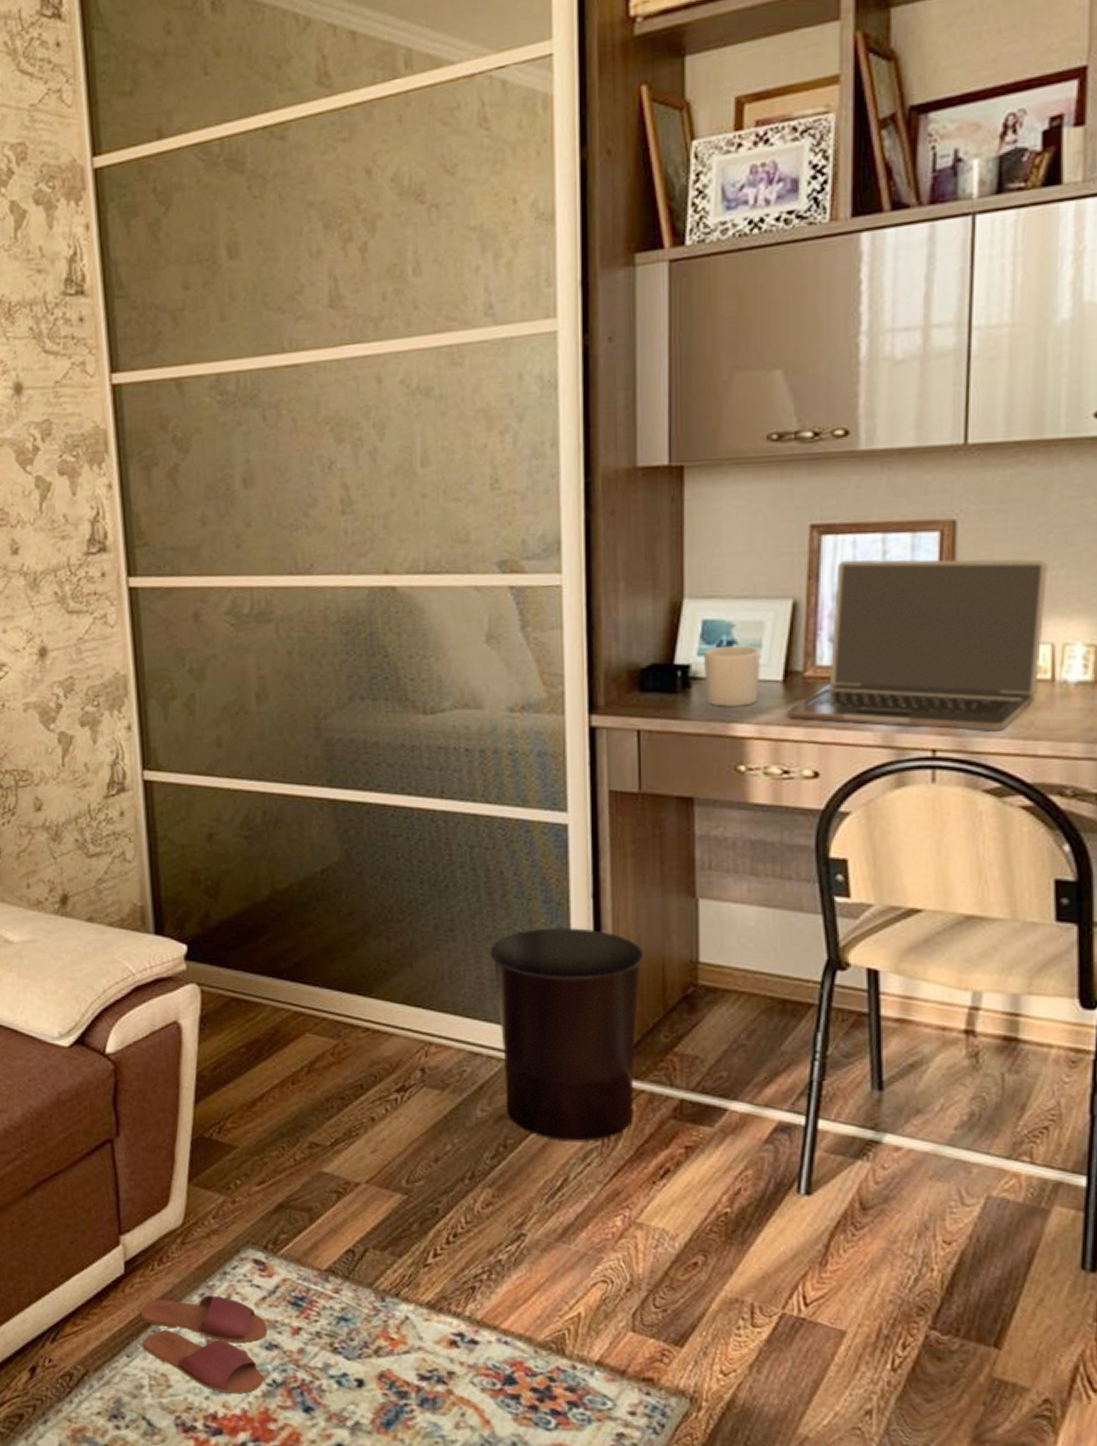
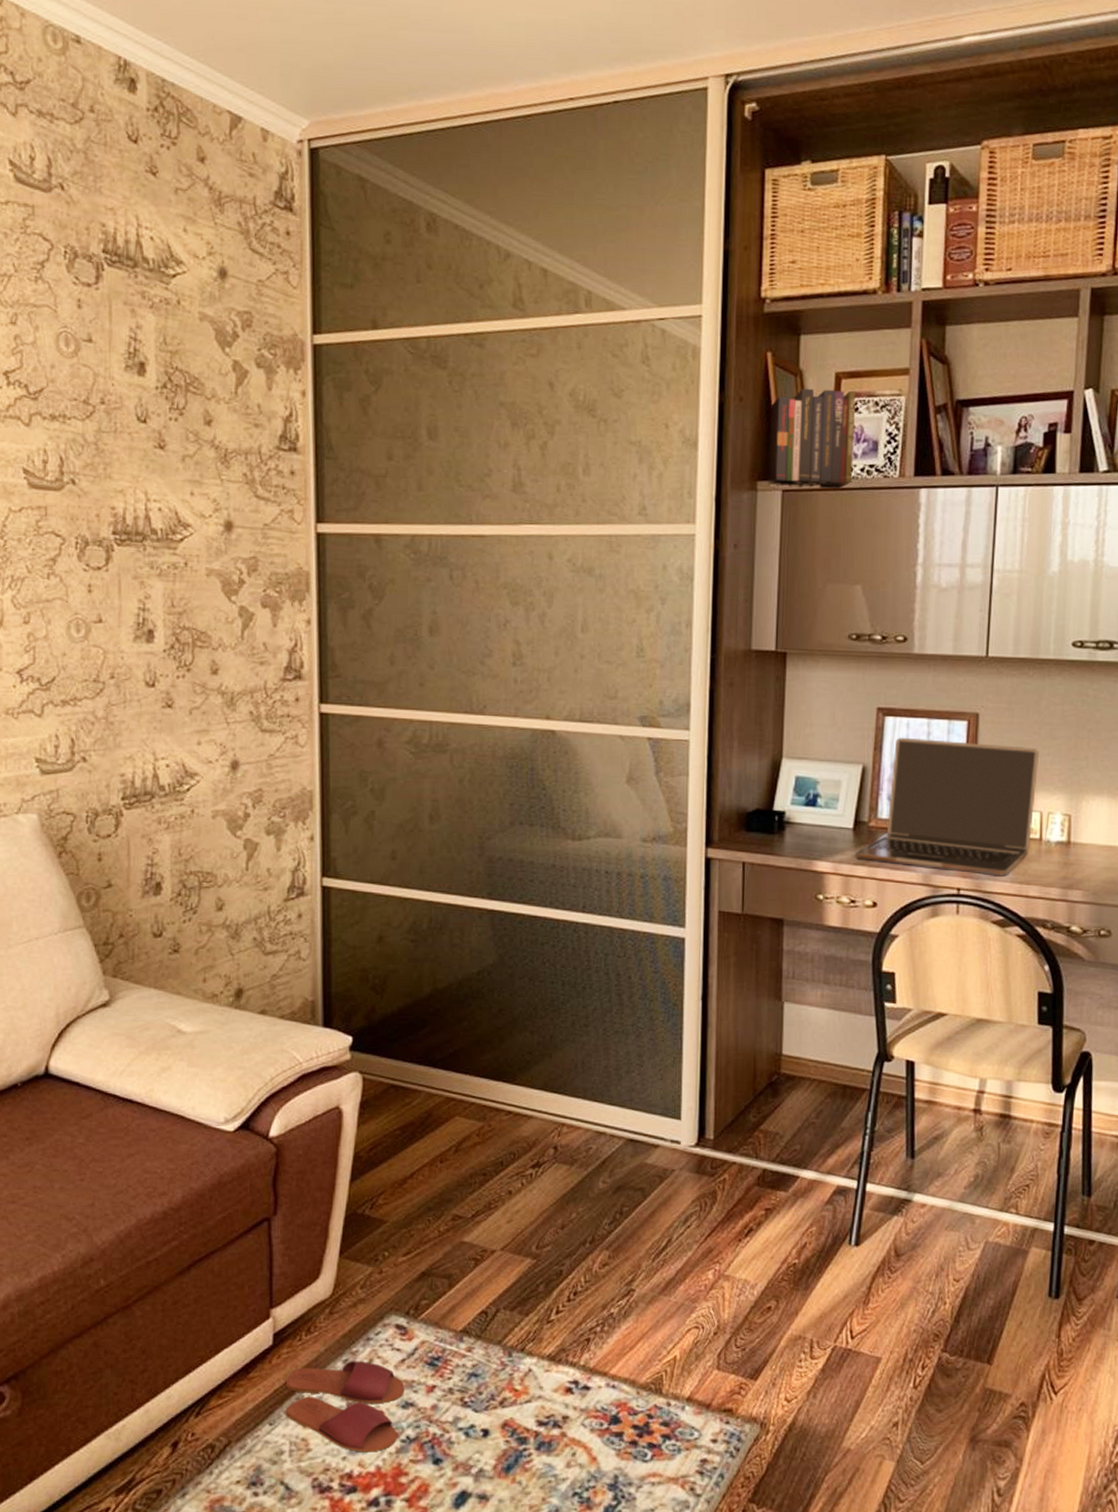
waste bin: present [490,928,644,1141] -> none [617,1025,740,1207]
books: none [648,118,764,258] -> present [767,388,856,489]
mug: present [704,645,760,707] -> none [795,798,837,847]

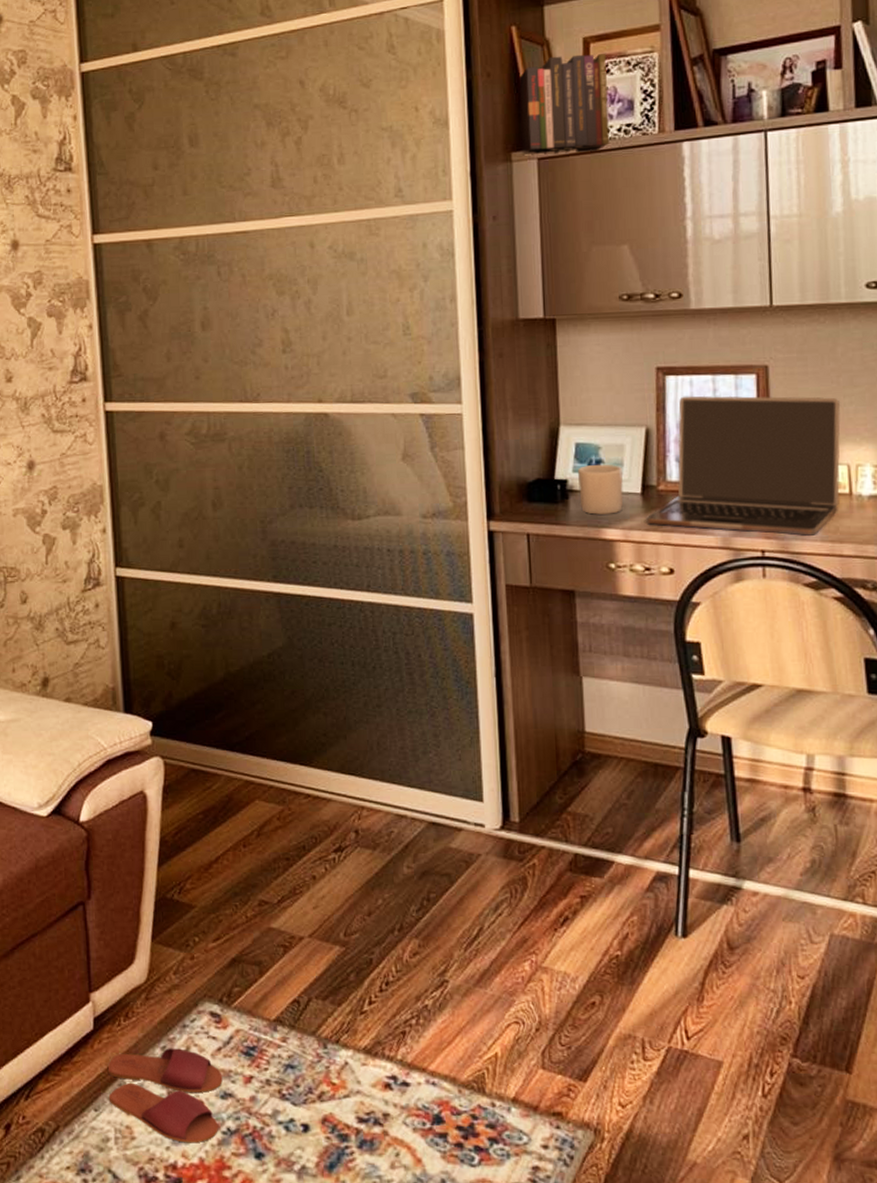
mug: none [795,798,837,847] -> present [578,464,624,515]

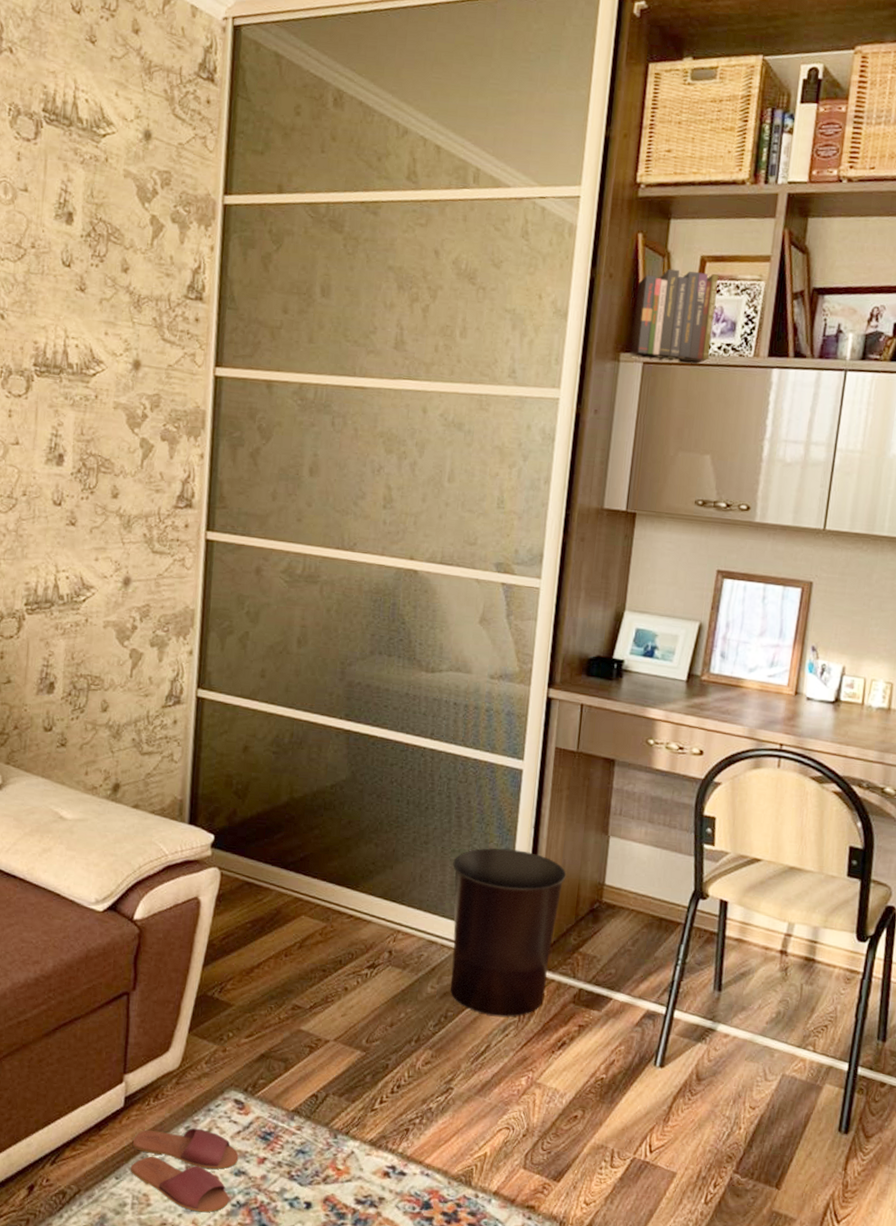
waste bin: none [411,703,540,893] -> present [450,848,567,1016]
mug: present [578,464,624,515] -> none [632,649,673,696]
laptop: present [646,395,841,536] -> none [686,599,868,736]

